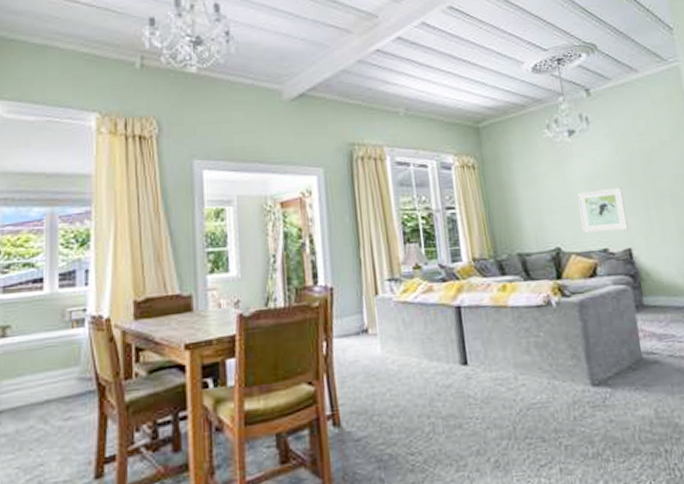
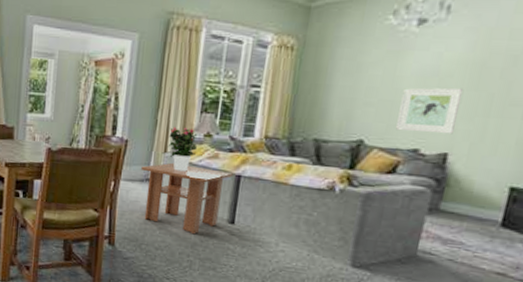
coffee table: none [354,304,452,388] -> present [141,162,233,235]
potted flower: none [375,262,410,314] -> present [167,126,198,172]

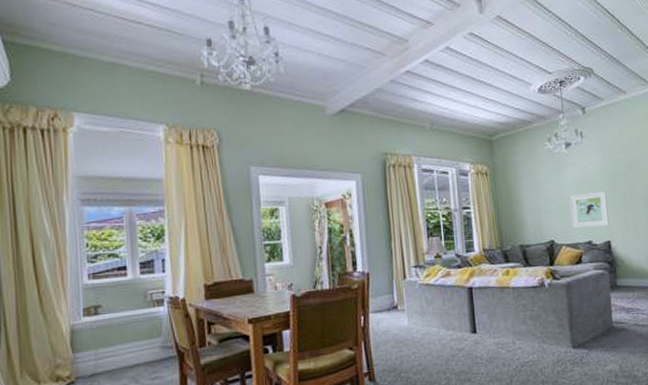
coffee table: present [141,162,233,235] -> none [386,286,465,352]
potted flower: present [167,126,198,172] -> none [404,252,432,294]

